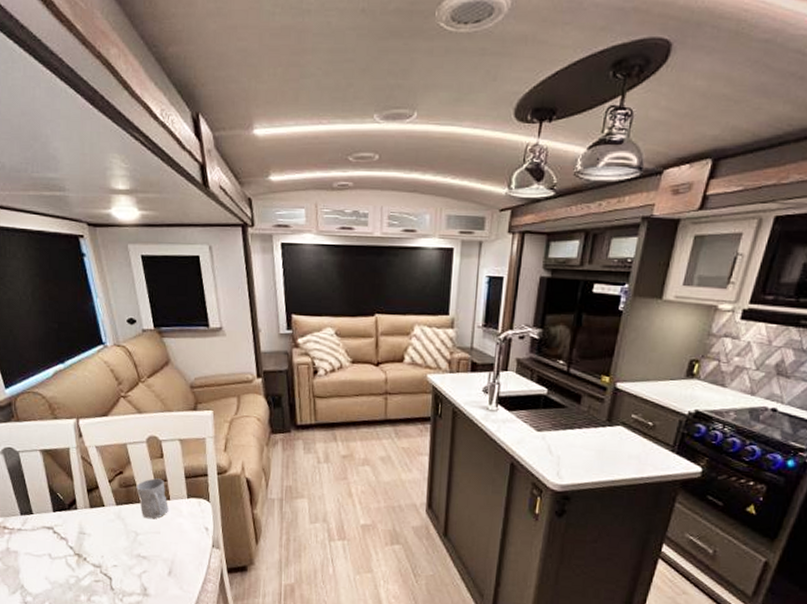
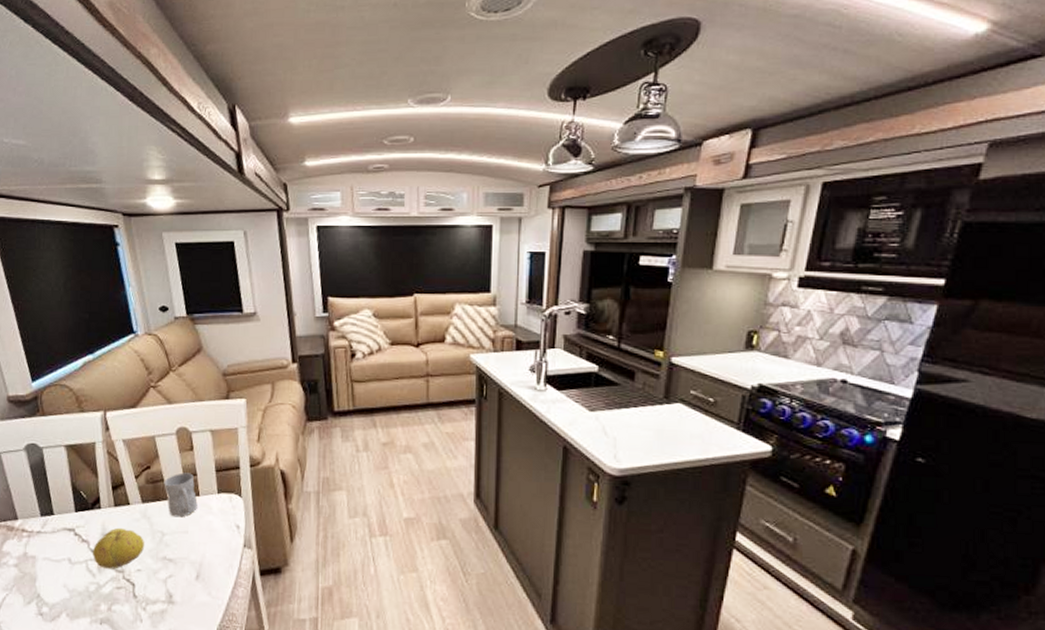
fruit: none [71,527,119,565] -> present [93,527,144,569]

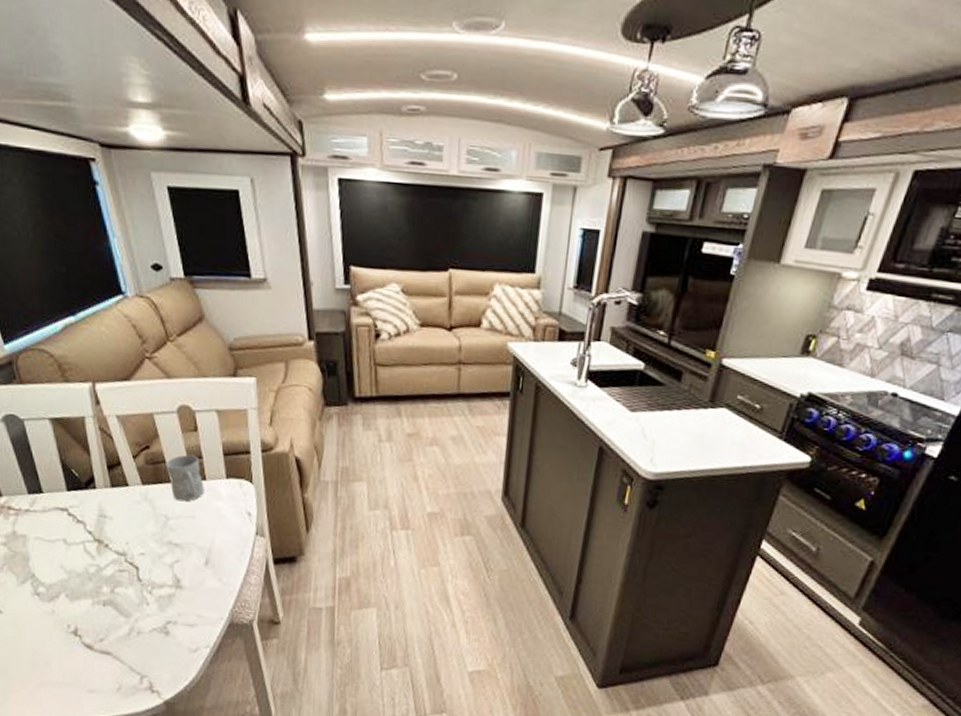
fruit: present [93,527,144,569] -> none [90,509,147,552]

